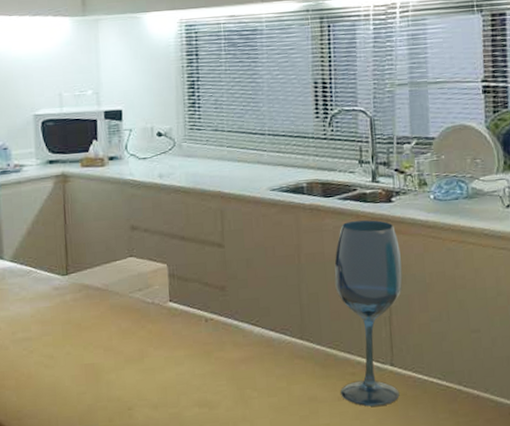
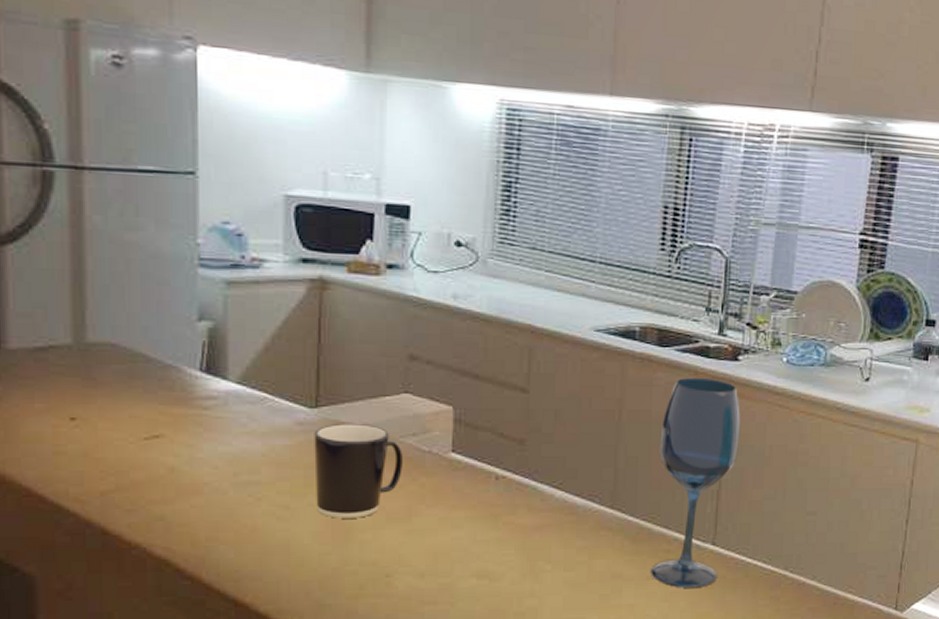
mug: none [67,284,134,364] -> present [314,423,403,518]

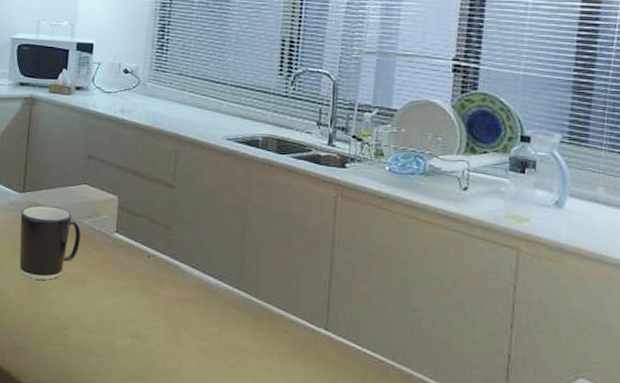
wineglass: present [651,377,741,589] -> none [271,180,349,369]

